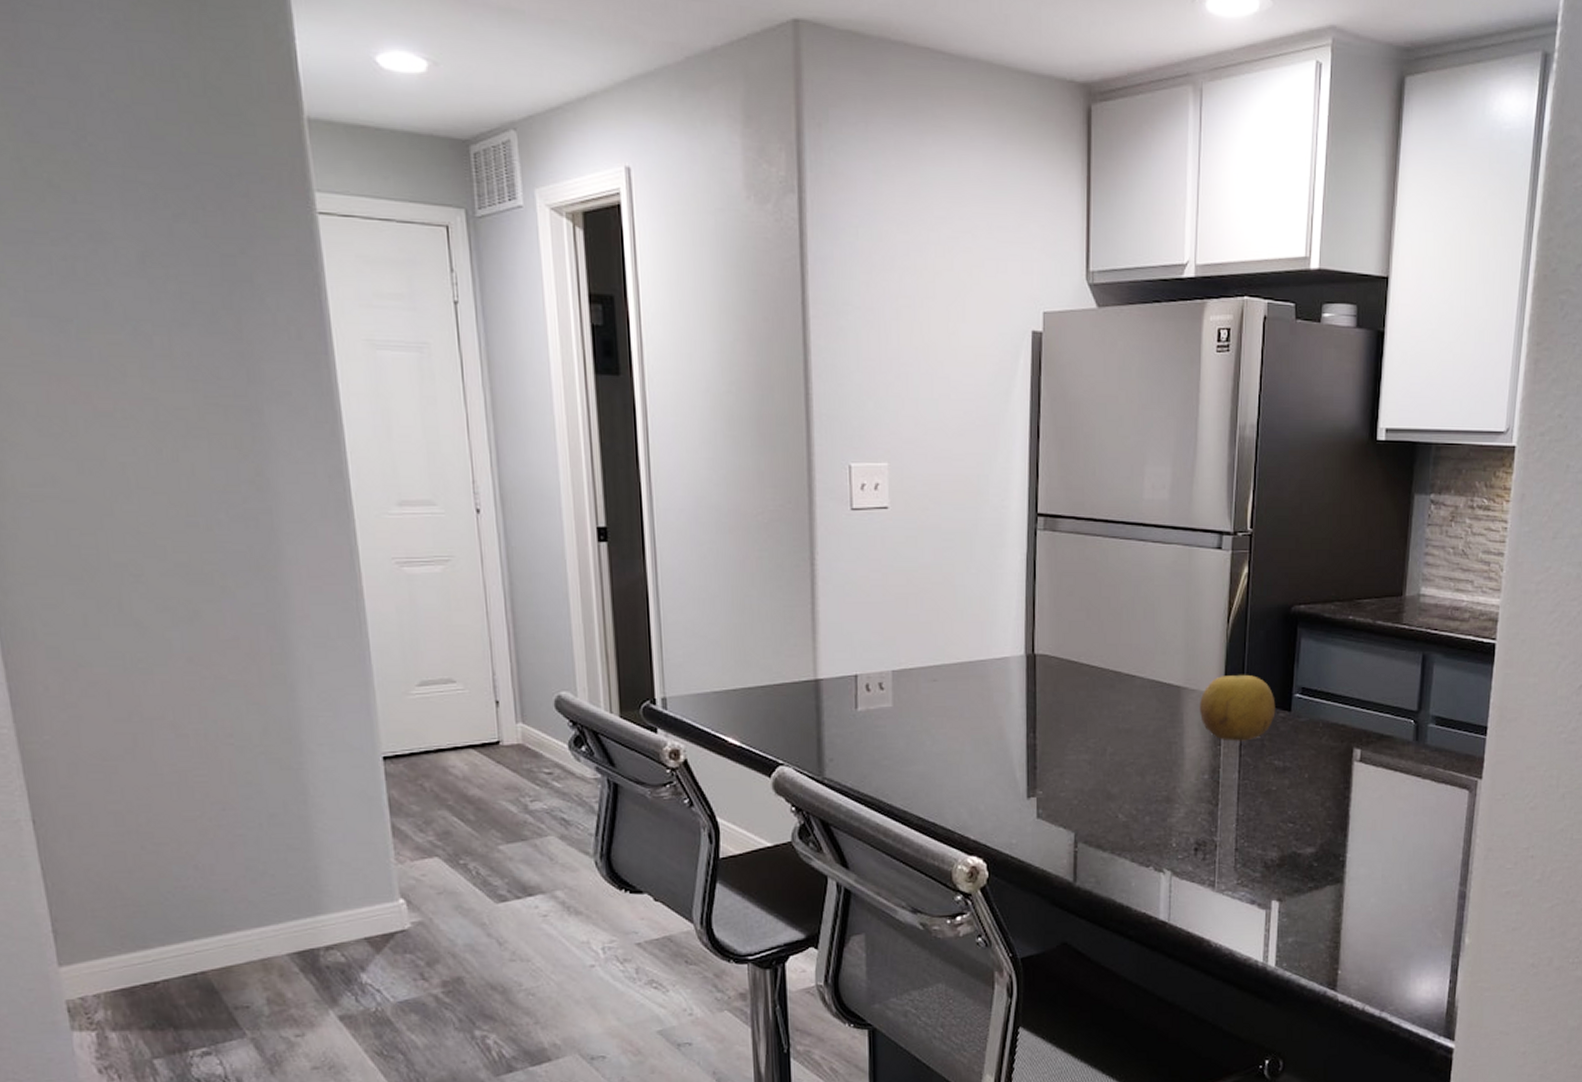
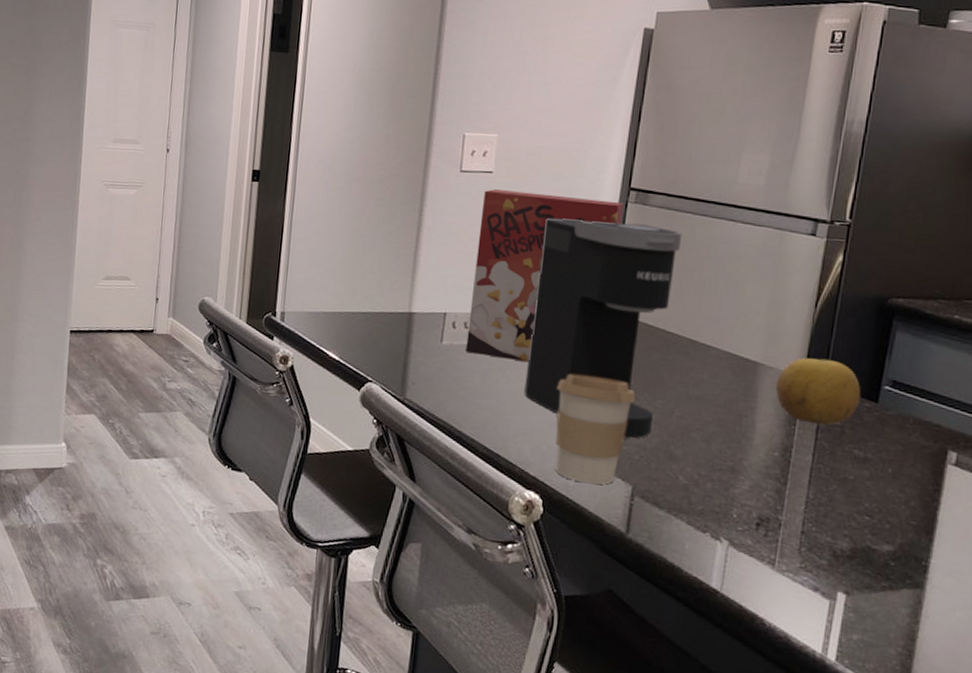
cereal box: none [881,527,1034,719] -> present [466,189,625,363]
coffee maker: none [952,553,1095,784] -> present [524,217,683,439]
coffee cup: none [987,723,1067,838] -> present [555,373,636,485]

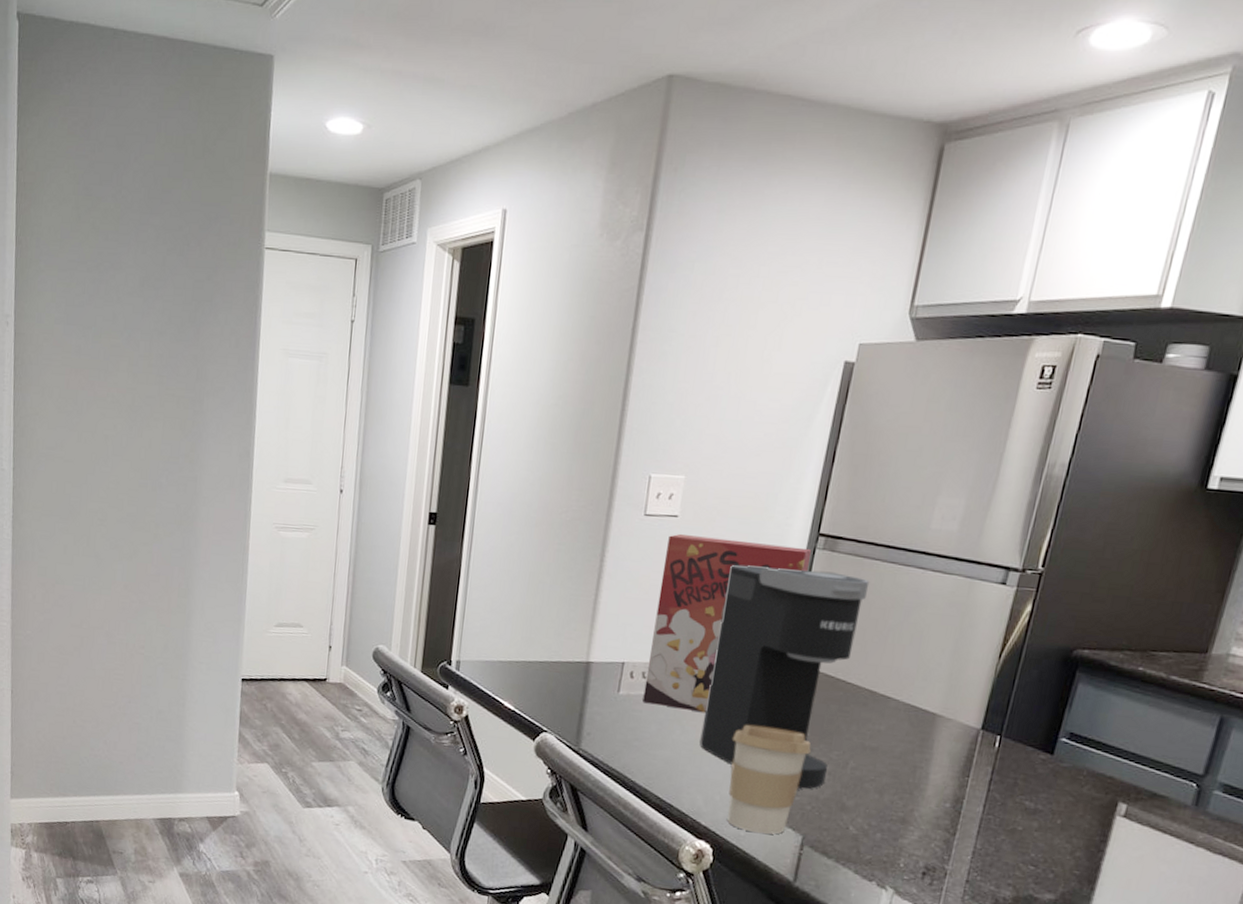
fruit: present [775,358,861,426] -> none [952,709,1038,777]

